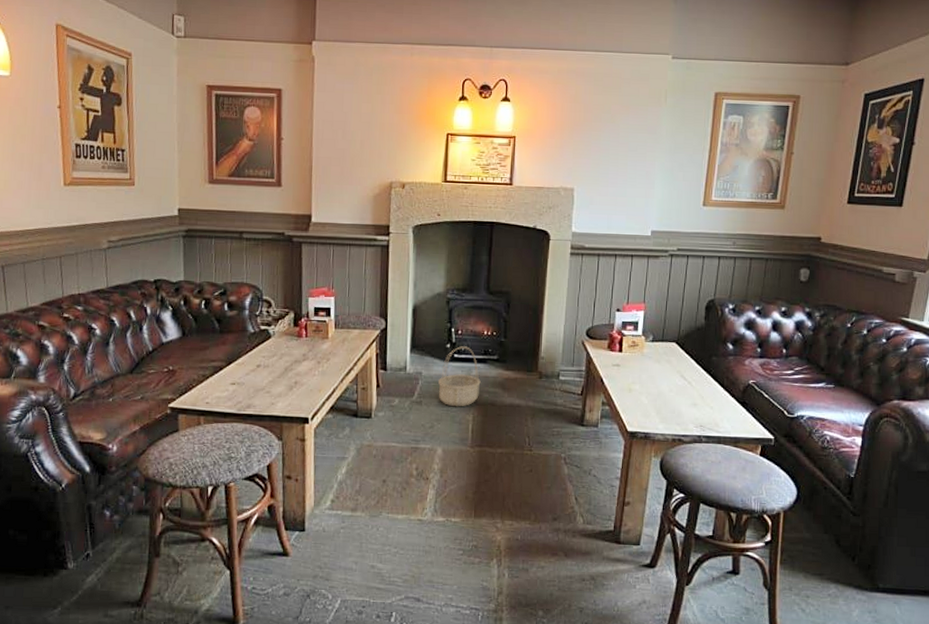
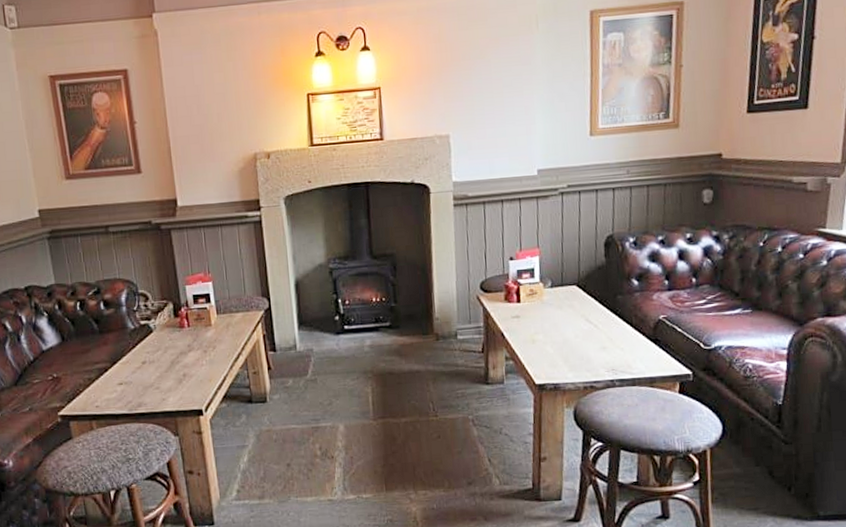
basket: present [437,346,481,407] -> none [330,316,376,381]

